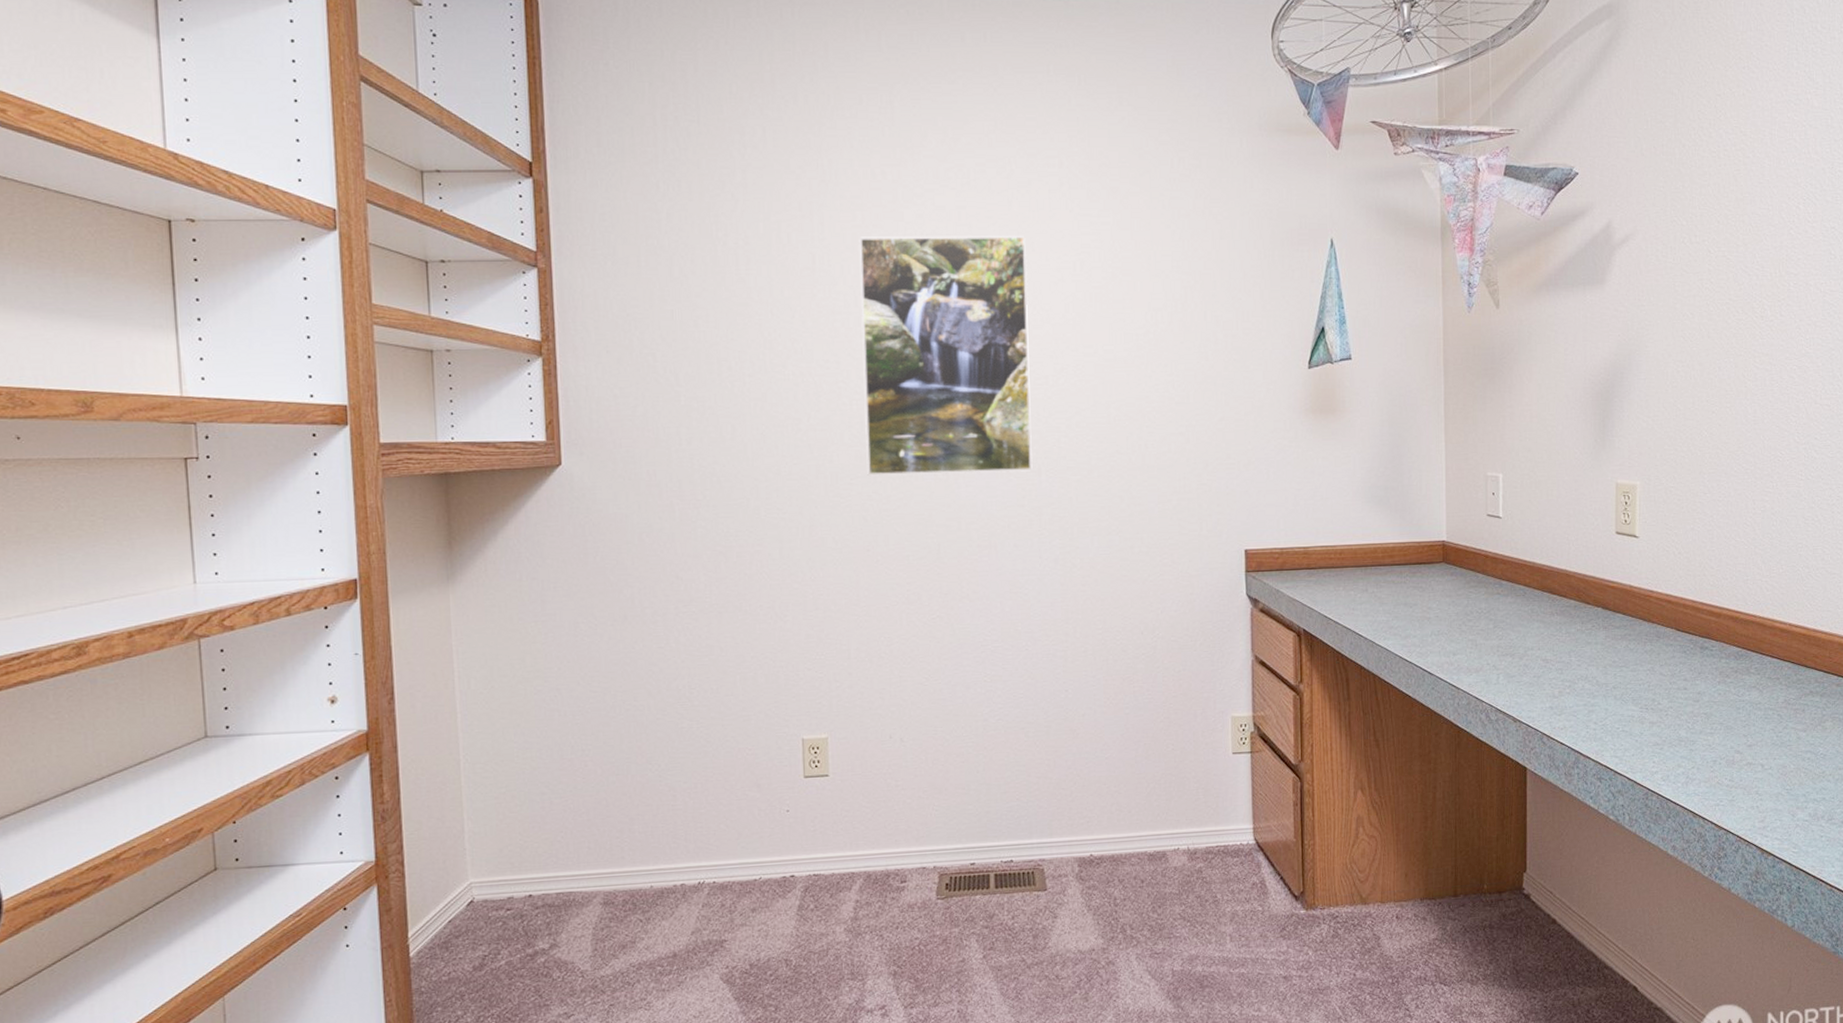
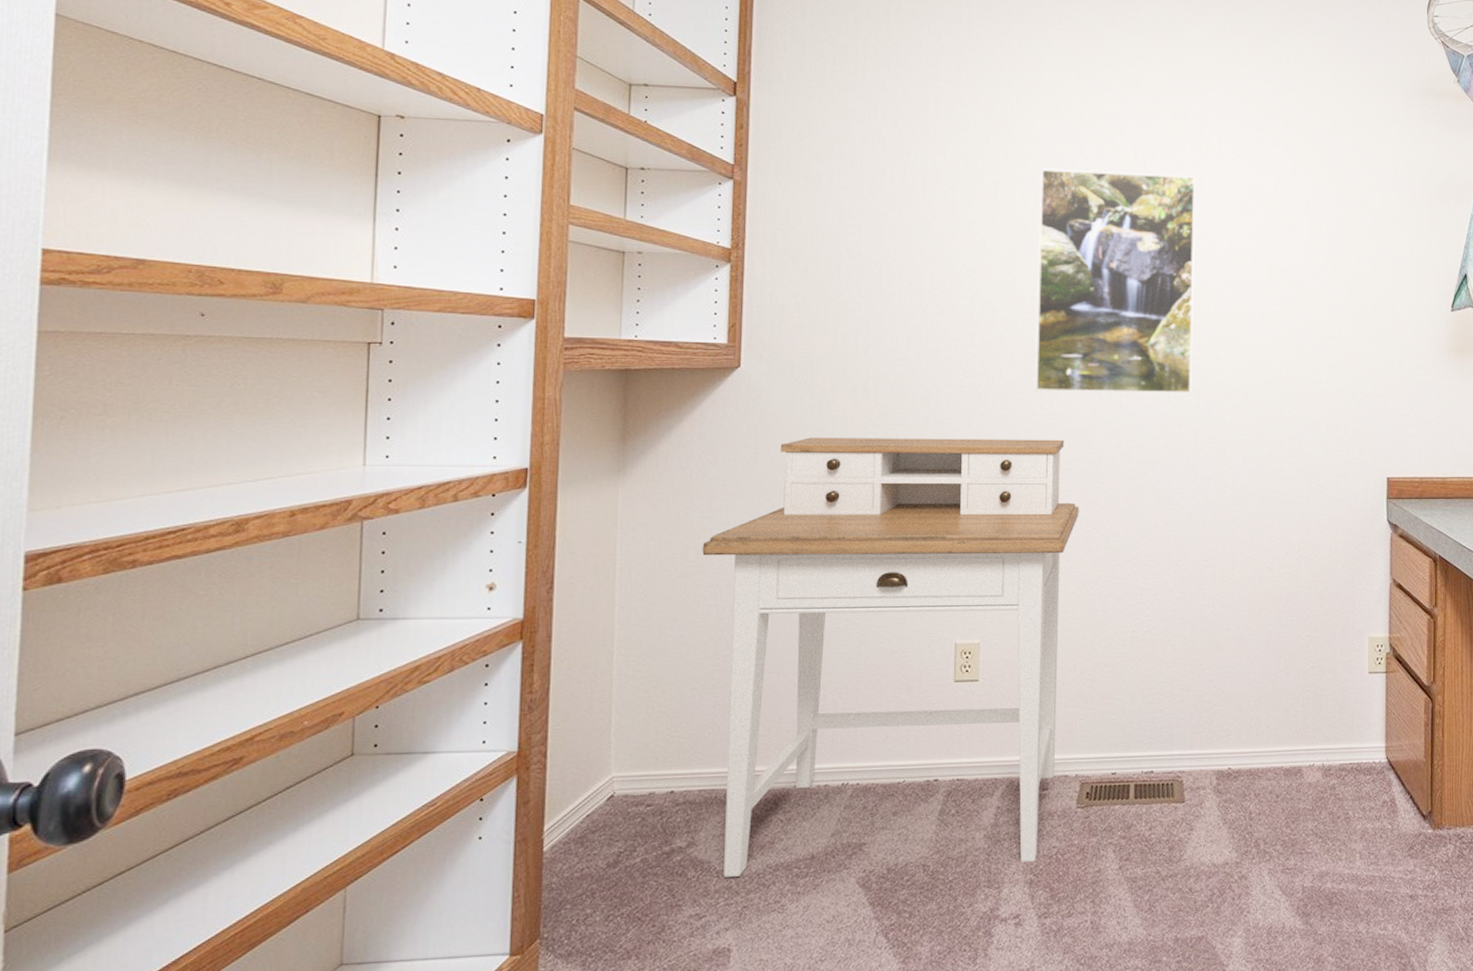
desk: none [539,525,921,977] -> present [702,437,1079,877]

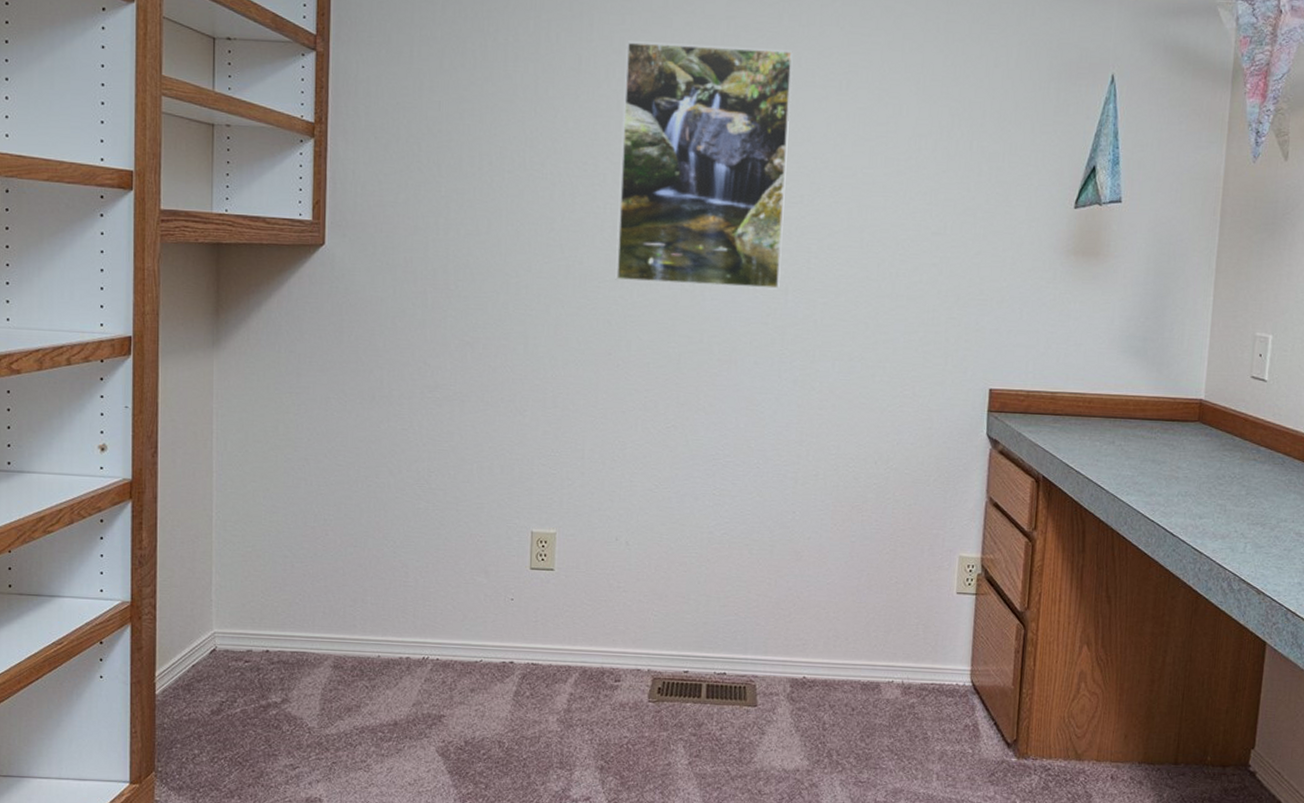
desk: present [702,437,1079,877] -> none [291,318,658,749]

